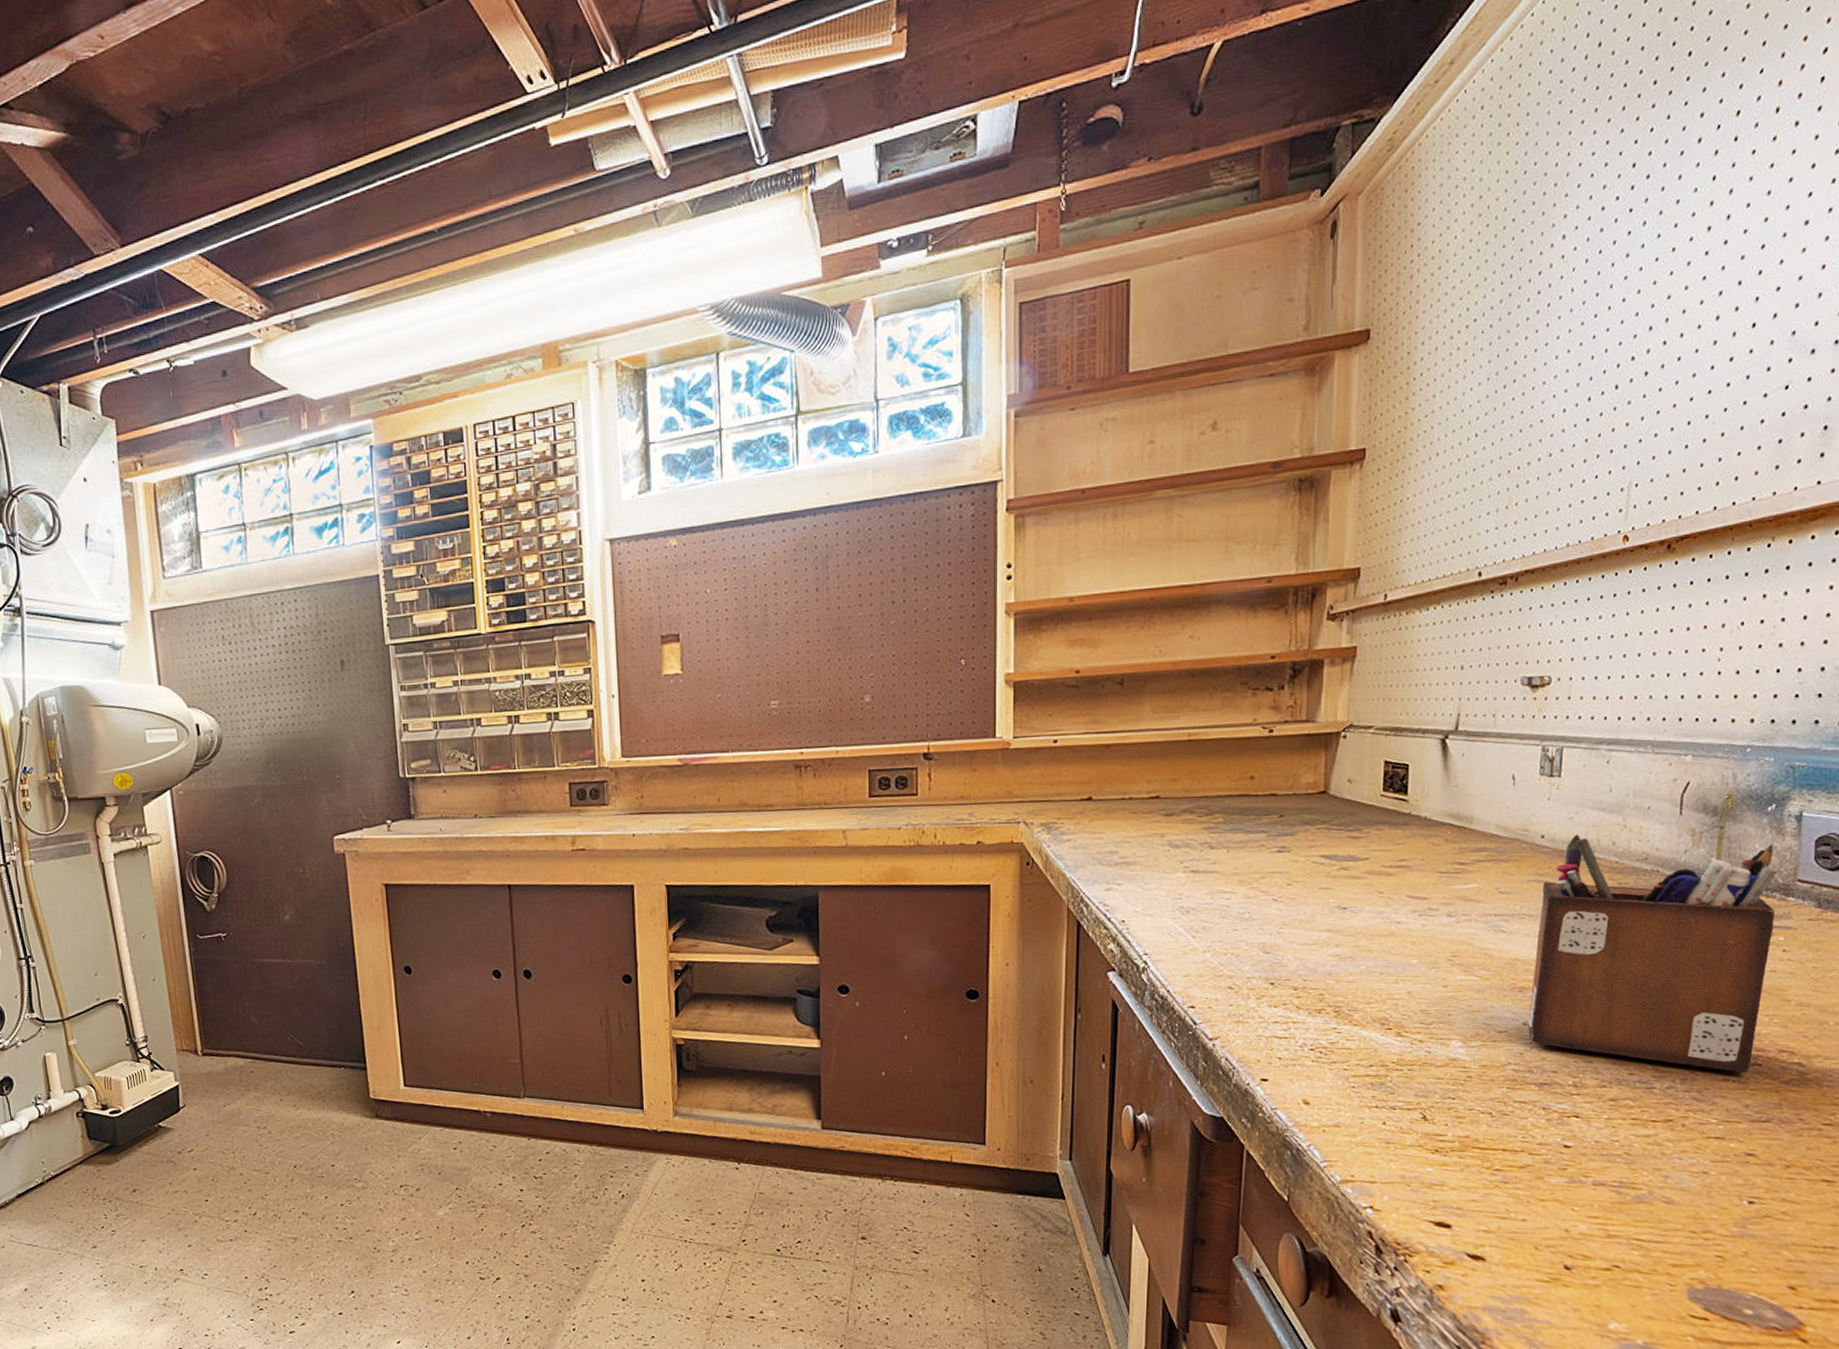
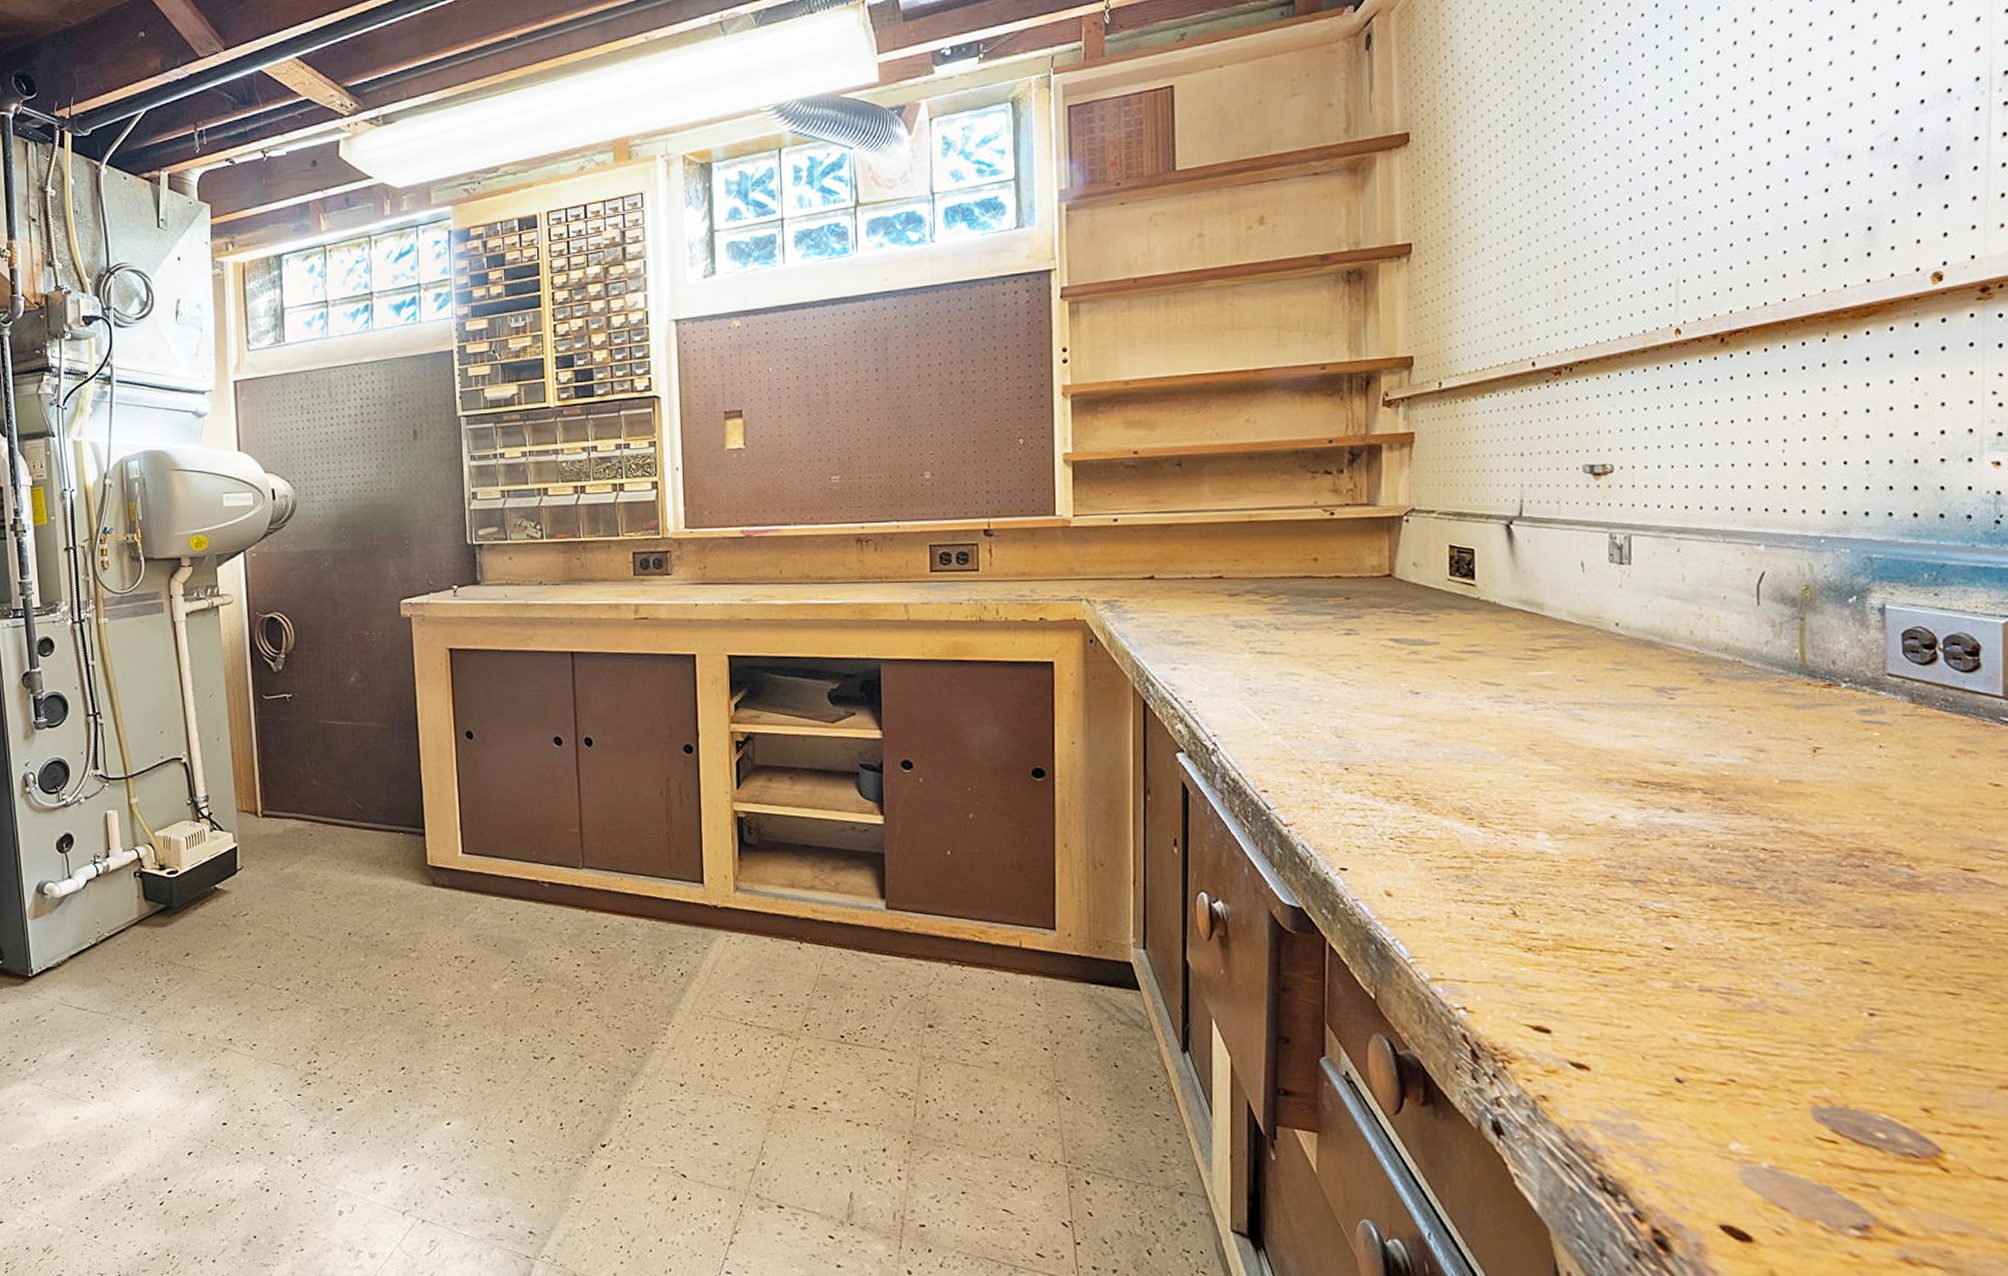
desk organizer: present [1528,834,1778,1073] -> none [1617,622,1867,874]

